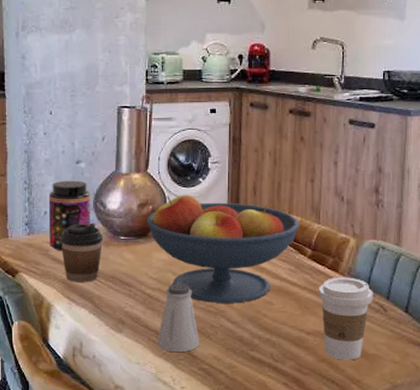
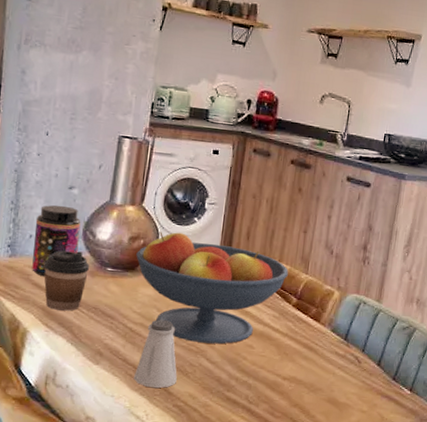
coffee cup: present [318,277,373,360] -> none [298,327,350,407]

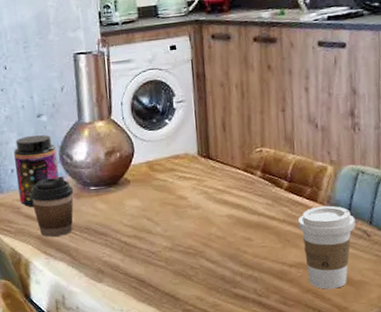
saltshaker: present [133,319,177,389] -> none [138,228,181,297]
fruit bowl: present [136,232,289,344] -> none [115,138,274,245]
coffee cup: none [298,327,350,407] -> present [297,205,355,289]

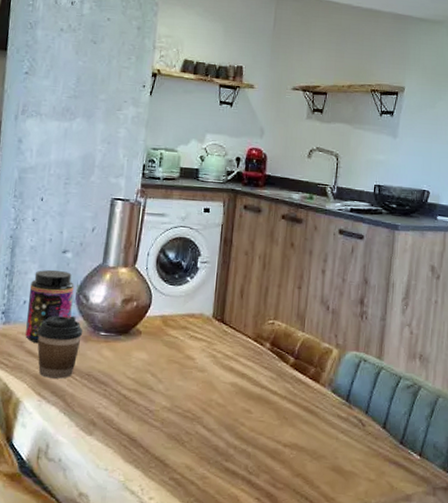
coffee cup: present [297,205,355,289] -> none [297,388,353,477]

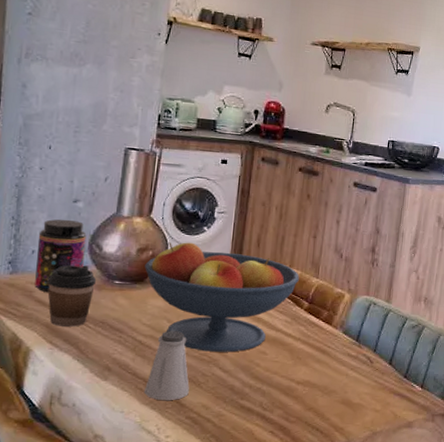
saltshaker: none [127,385,173,460] -> present [143,331,189,401]
fruit bowl: none [129,293,284,410] -> present [145,242,299,352]

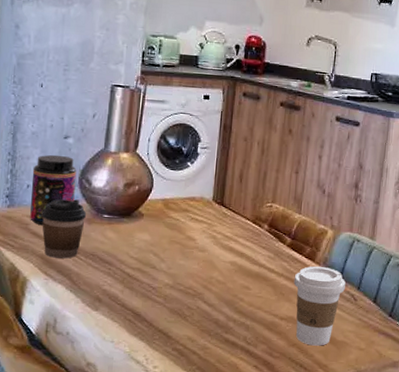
saltshaker: present [143,331,189,401] -> none [132,264,176,333]
fruit bowl: present [145,242,299,352] -> none [131,177,282,287]
coffee cup: none [310,329,362,409] -> present [293,266,346,346]

